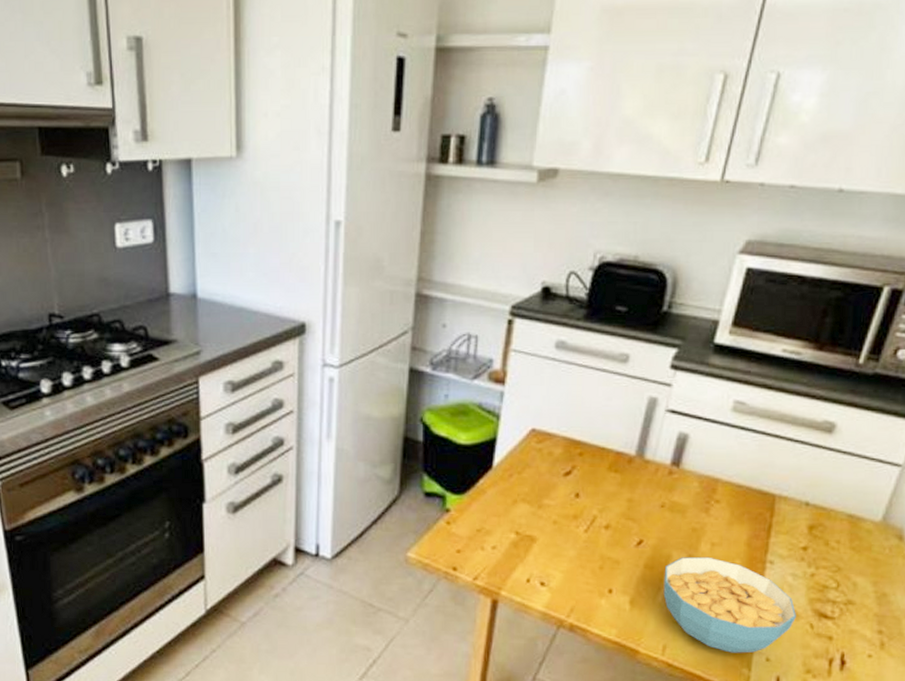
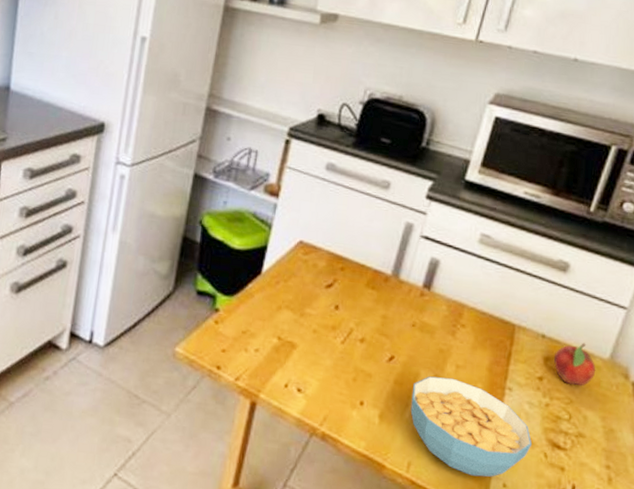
fruit: none [819,507,867,553] -> present [553,343,596,387]

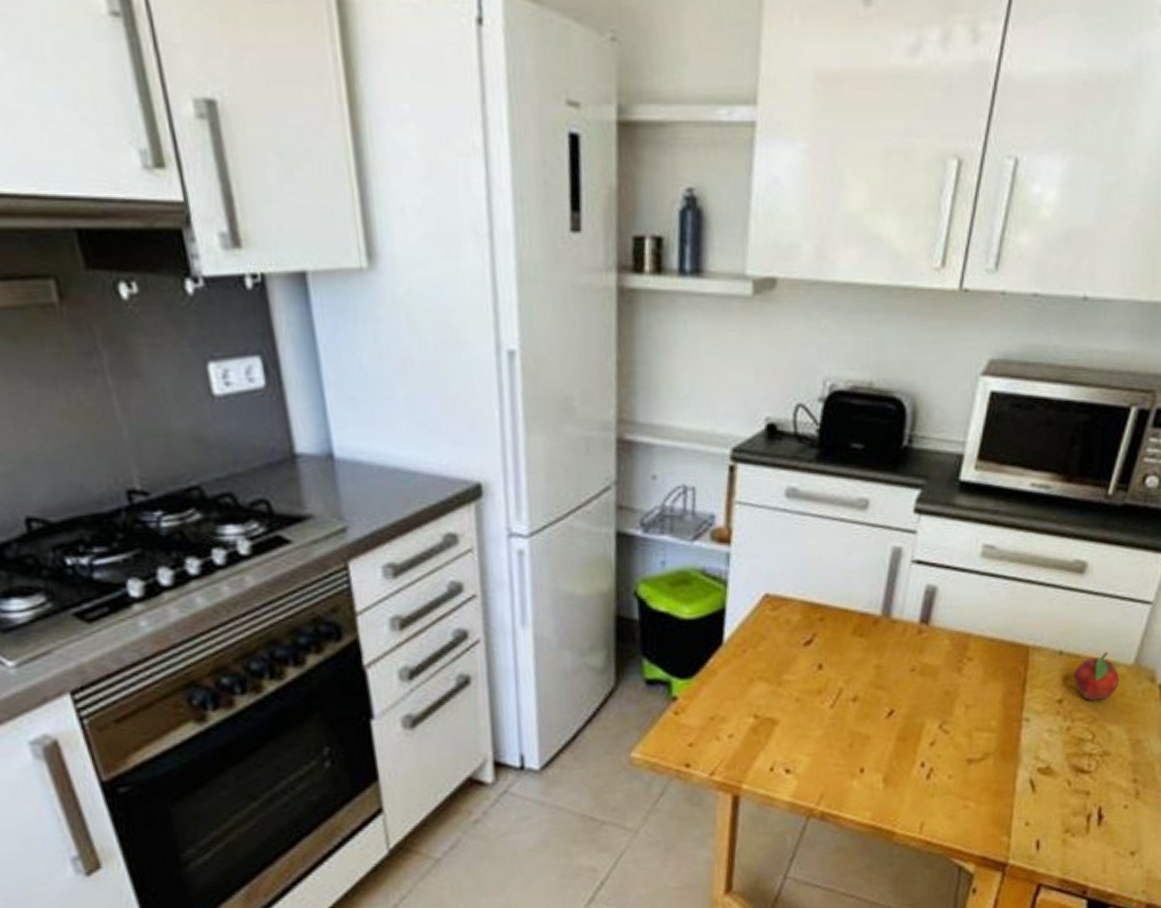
cereal bowl: present [410,376,533,477] -> none [918,720,1055,822]

